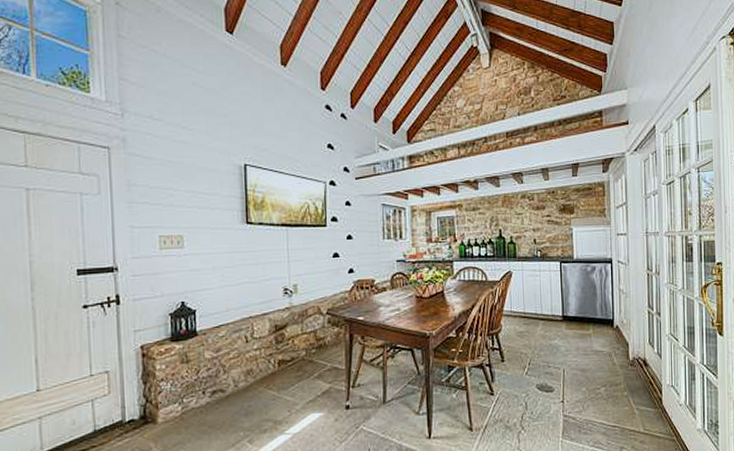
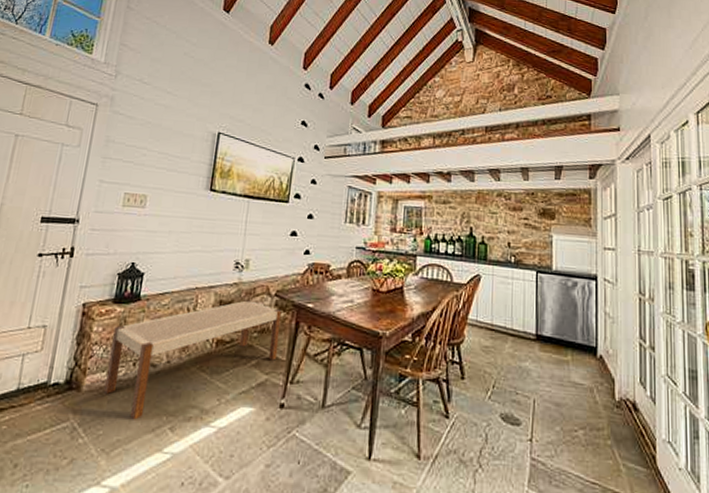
bench: none [177,321,337,440] -> present [104,300,282,420]

